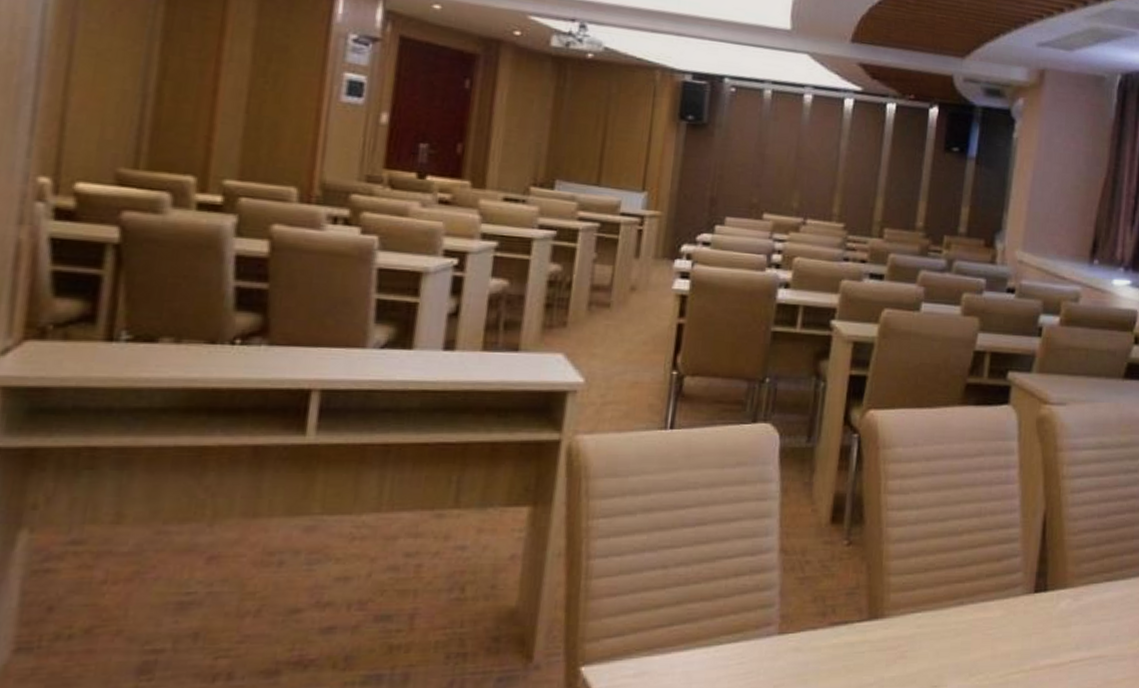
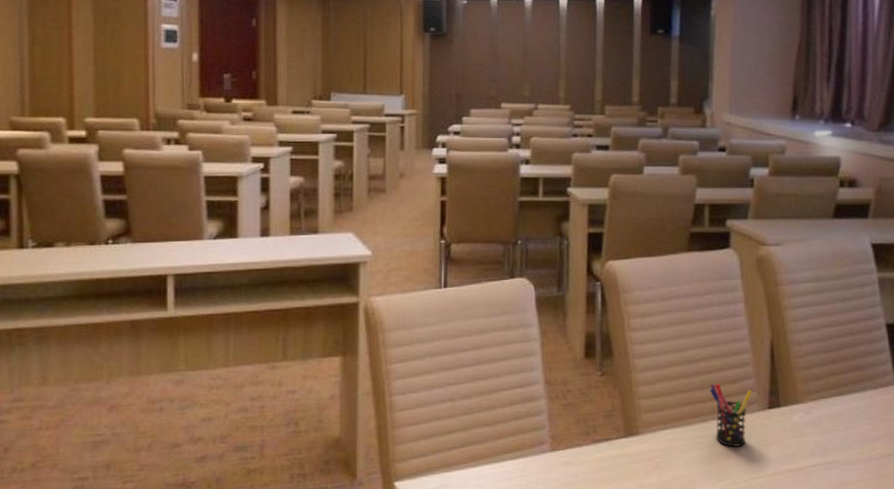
pen holder: none [970,560,1019,636] -> present [709,383,753,447]

